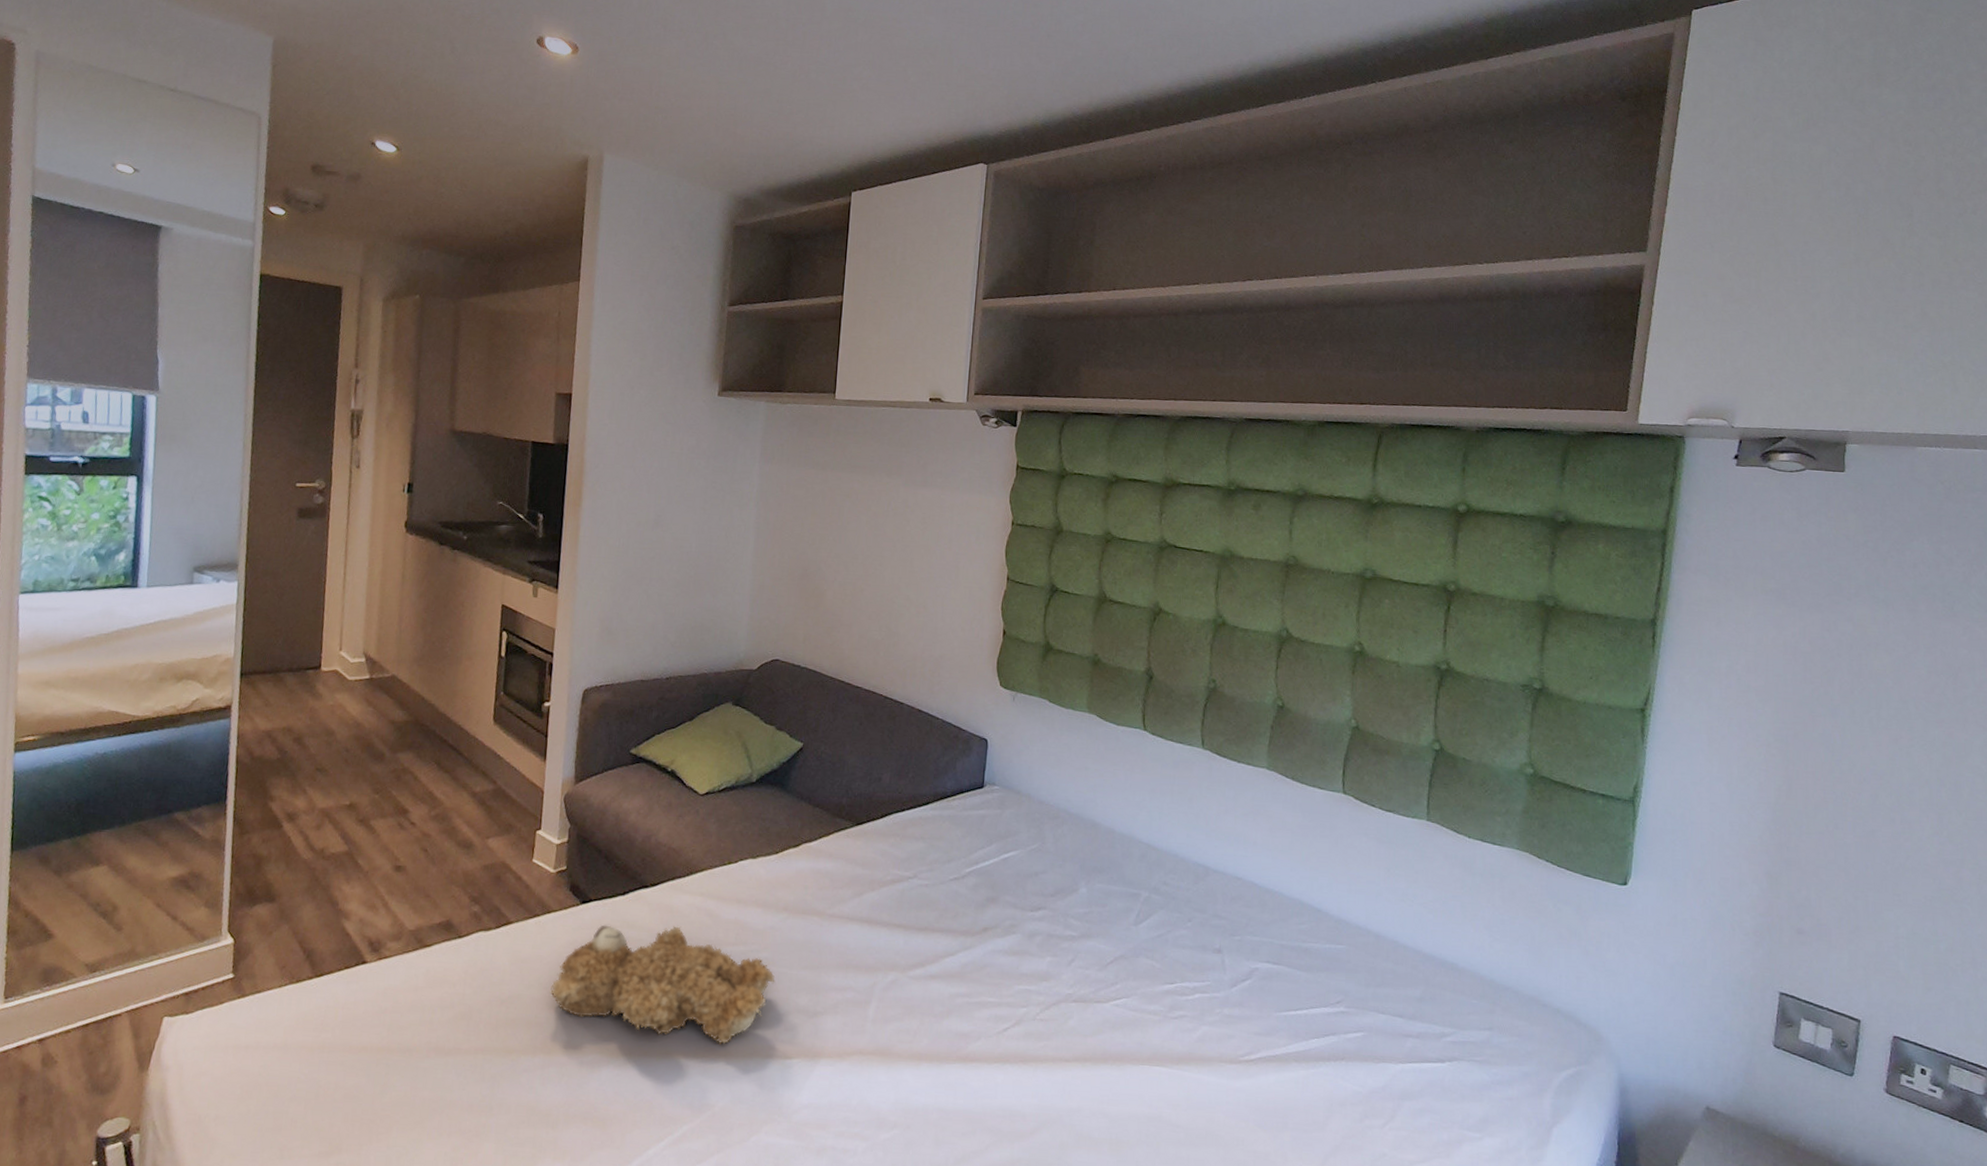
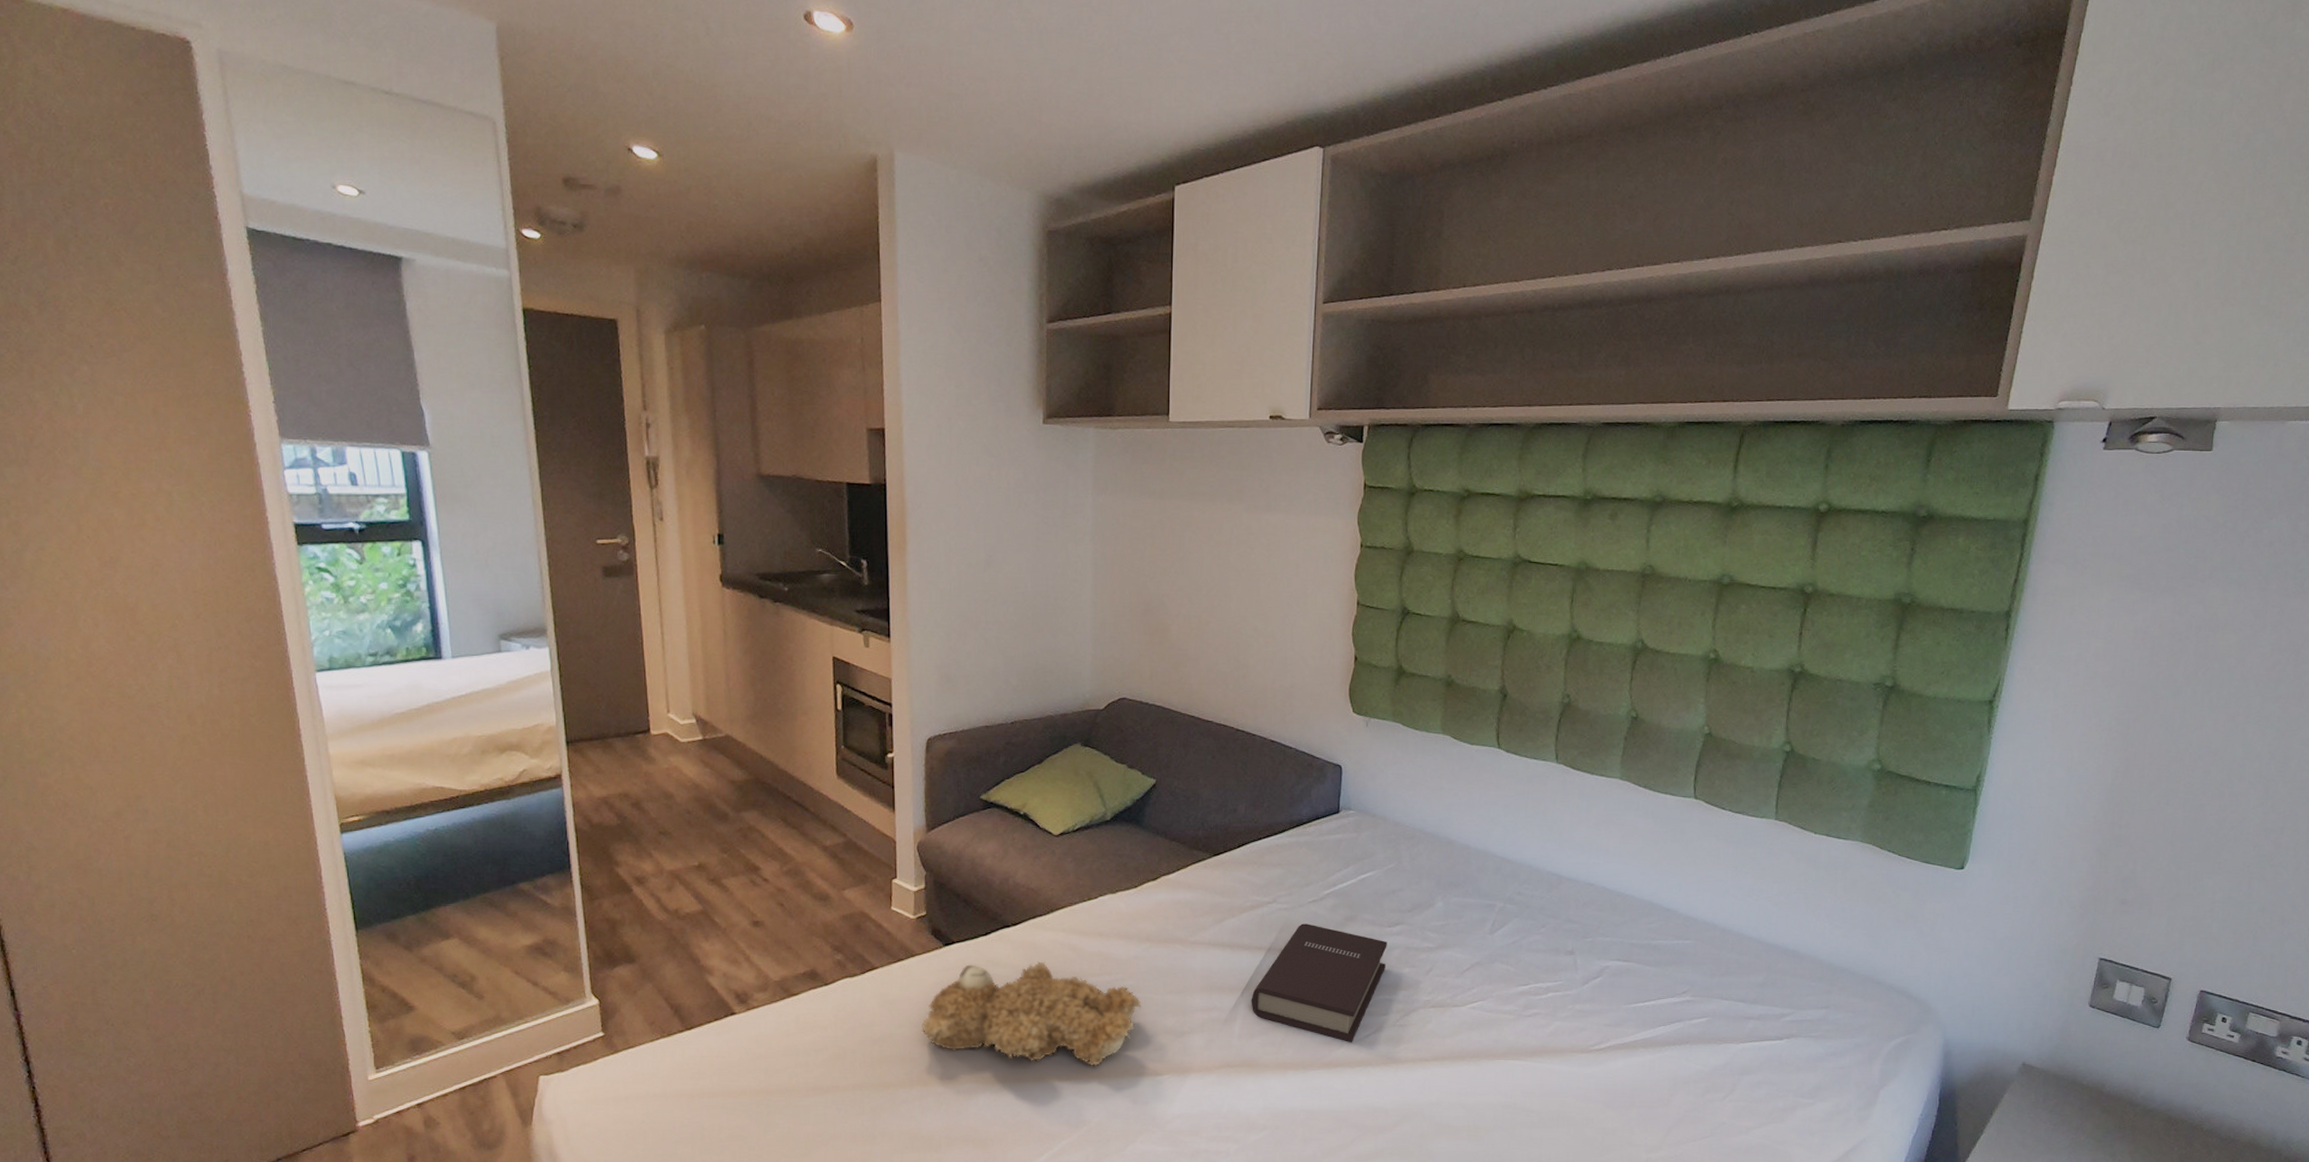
book: none [887,902,1029,1035] -> present [1251,923,1387,1042]

